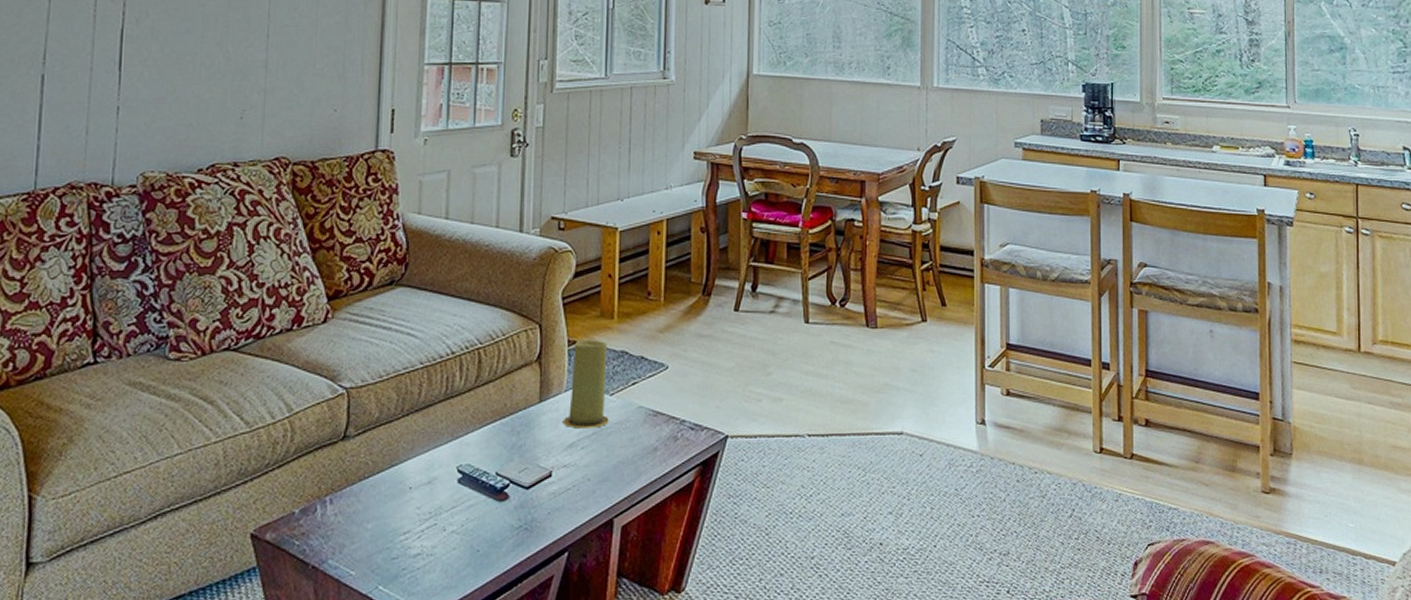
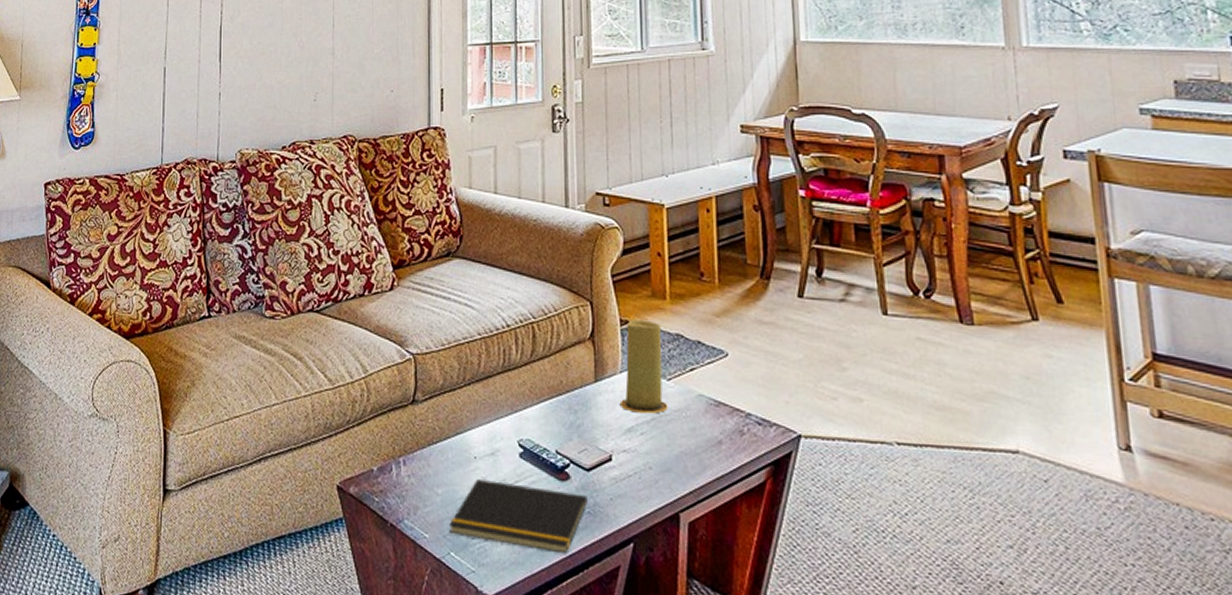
notepad: none [377,509,525,572] -> present [448,479,587,554]

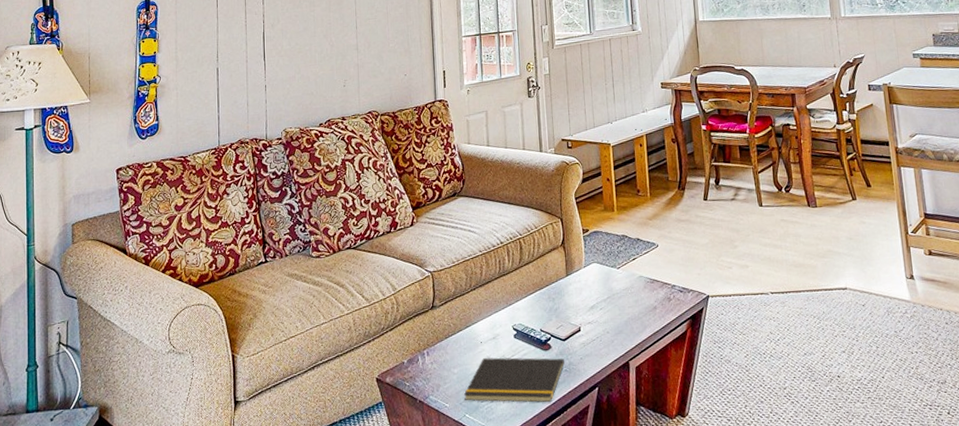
candle: present [619,320,668,414] -> none [584,227,618,295]

